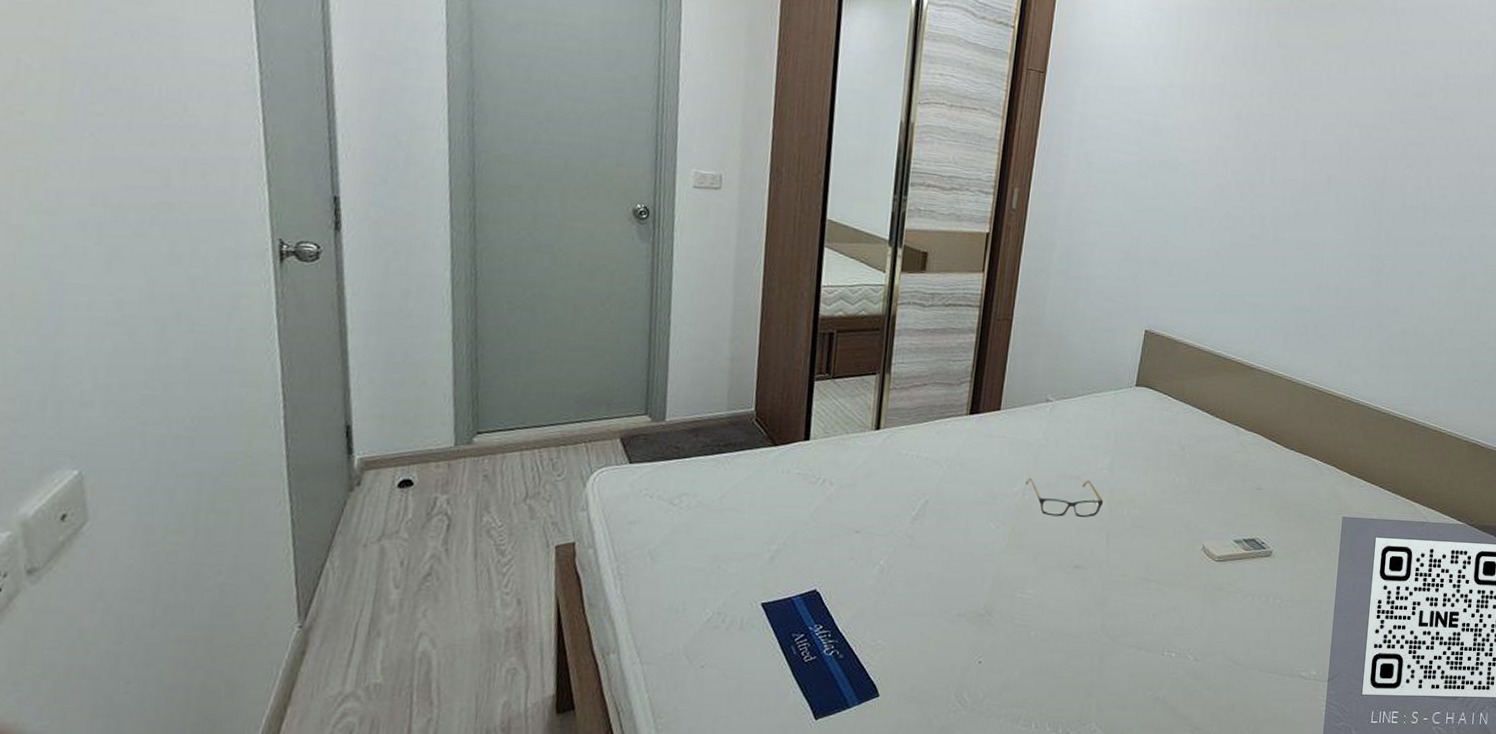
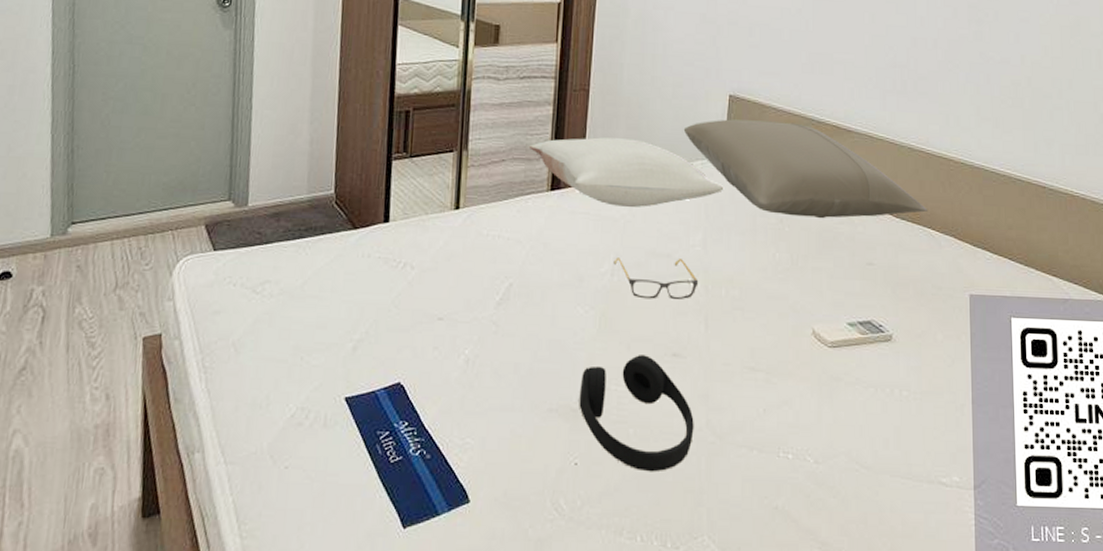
pillow: none [950,365,1133,433] -> present [528,137,723,208]
headphones: none [986,566,1091,669] -> present [579,355,694,472]
pillow: none [1099,353,1314,448] -> present [683,119,927,219]

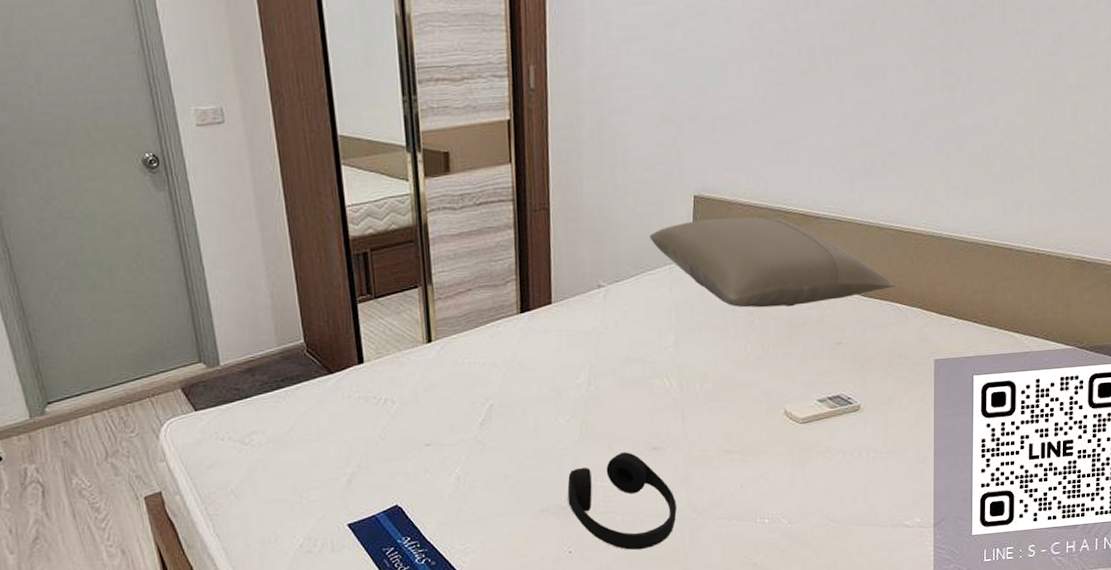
pillow: present [528,137,723,208] -> none [493,252,692,320]
eyeglasses: present [613,257,699,299] -> none [589,361,673,403]

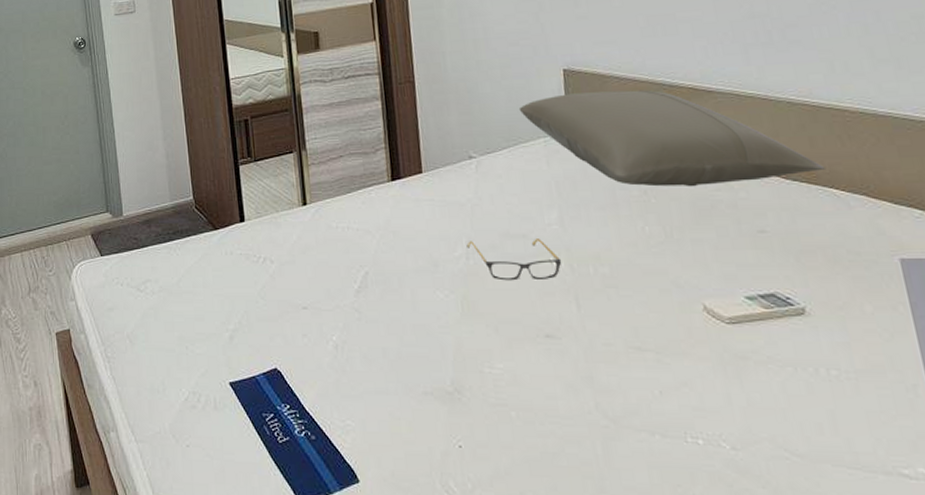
headphones: present [567,452,677,550] -> none [451,337,583,457]
eyeglasses: none [589,361,673,403] -> present [466,239,562,281]

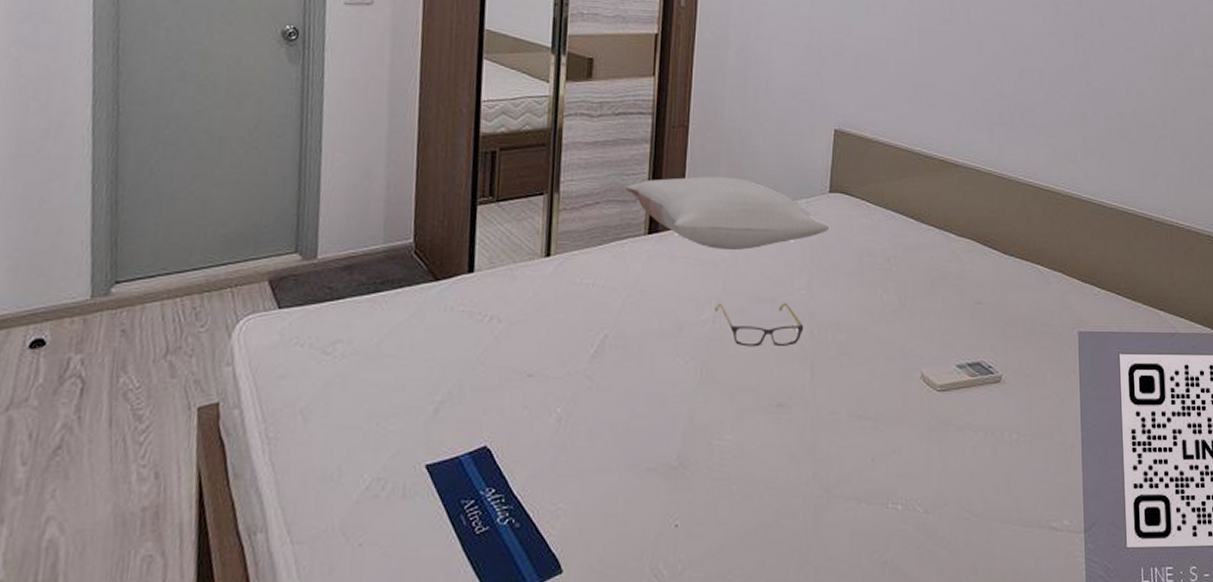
pillow: none [363,123,573,192] -> present [624,176,829,251]
pillow: present [518,89,825,187] -> none [787,155,1036,258]

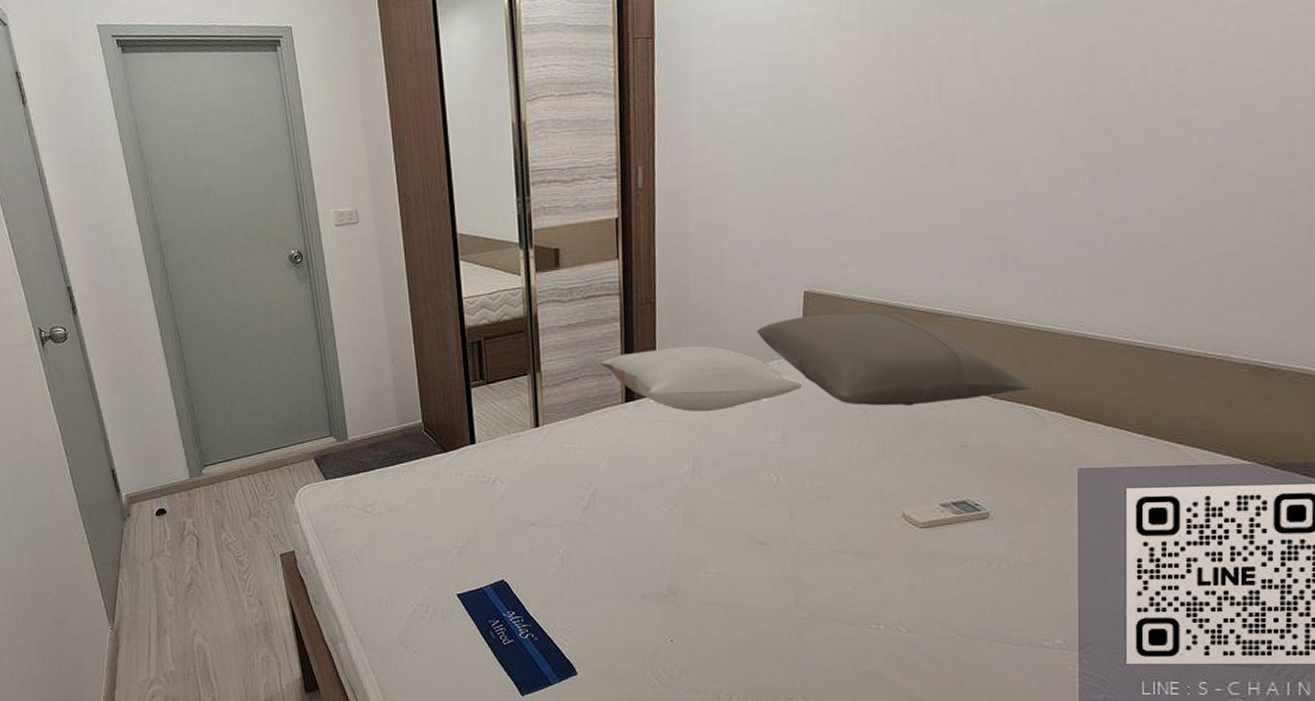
eyeglasses: present [715,303,804,347] -> none [693,456,781,495]
pillow: none [787,155,1036,258] -> present [756,312,1030,406]

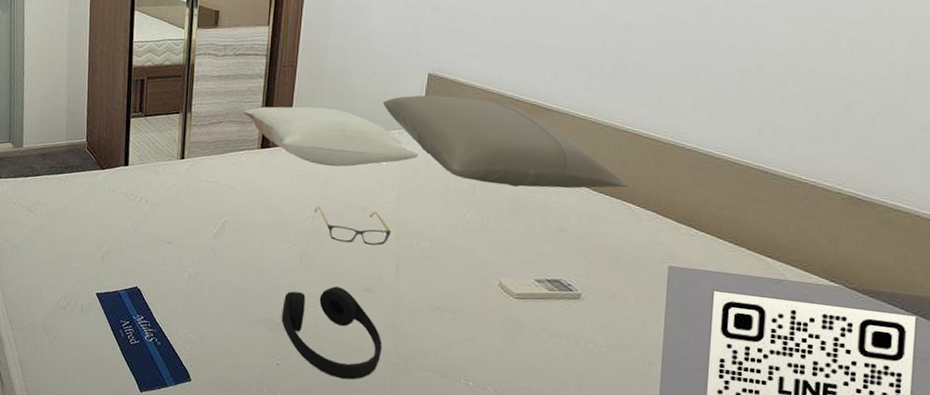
headphones: none [669,545,783,645] -> present [281,286,382,380]
eyeglasses: none [693,456,781,495] -> present [314,206,392,246]

